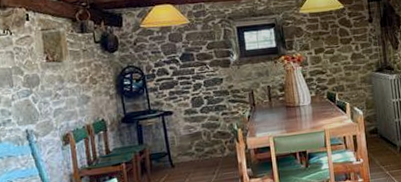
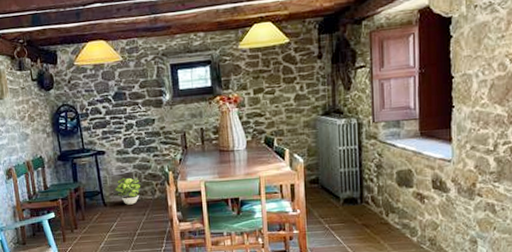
potted plant: none [182,137,209,165] -> present [114,178,140,205]

